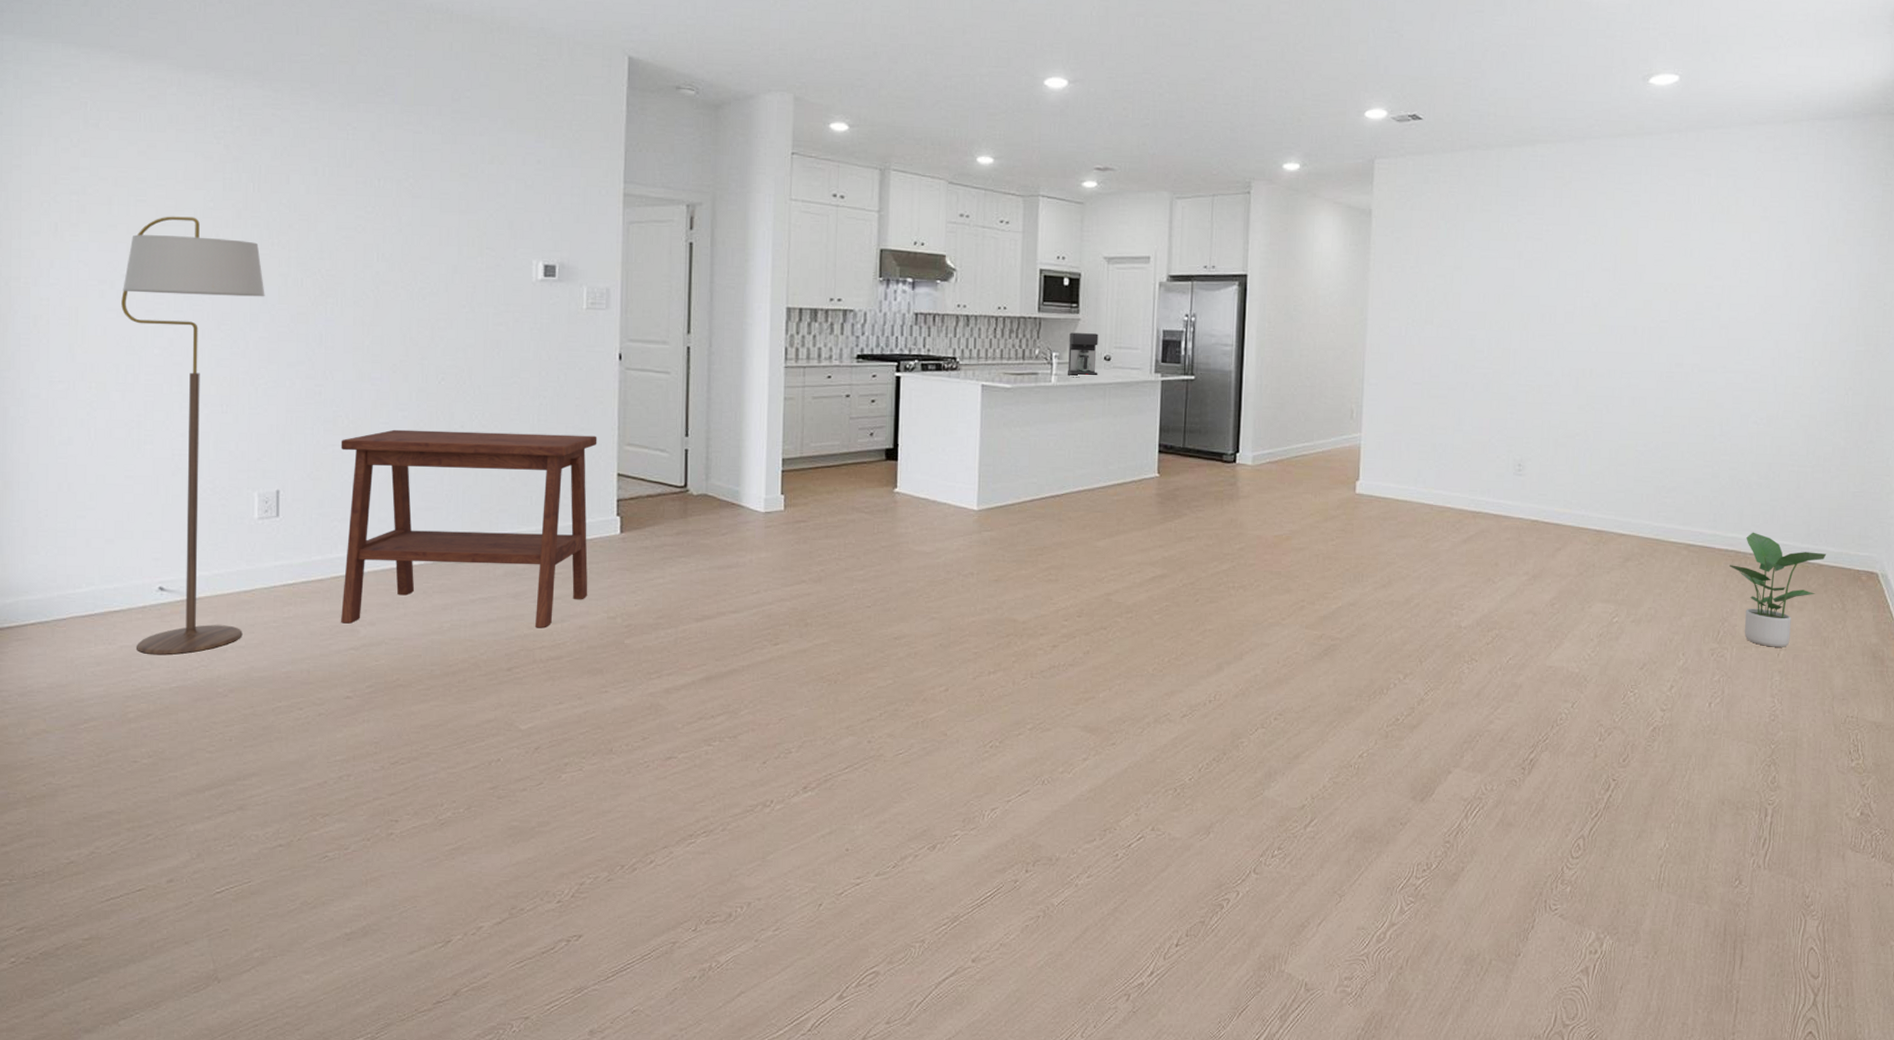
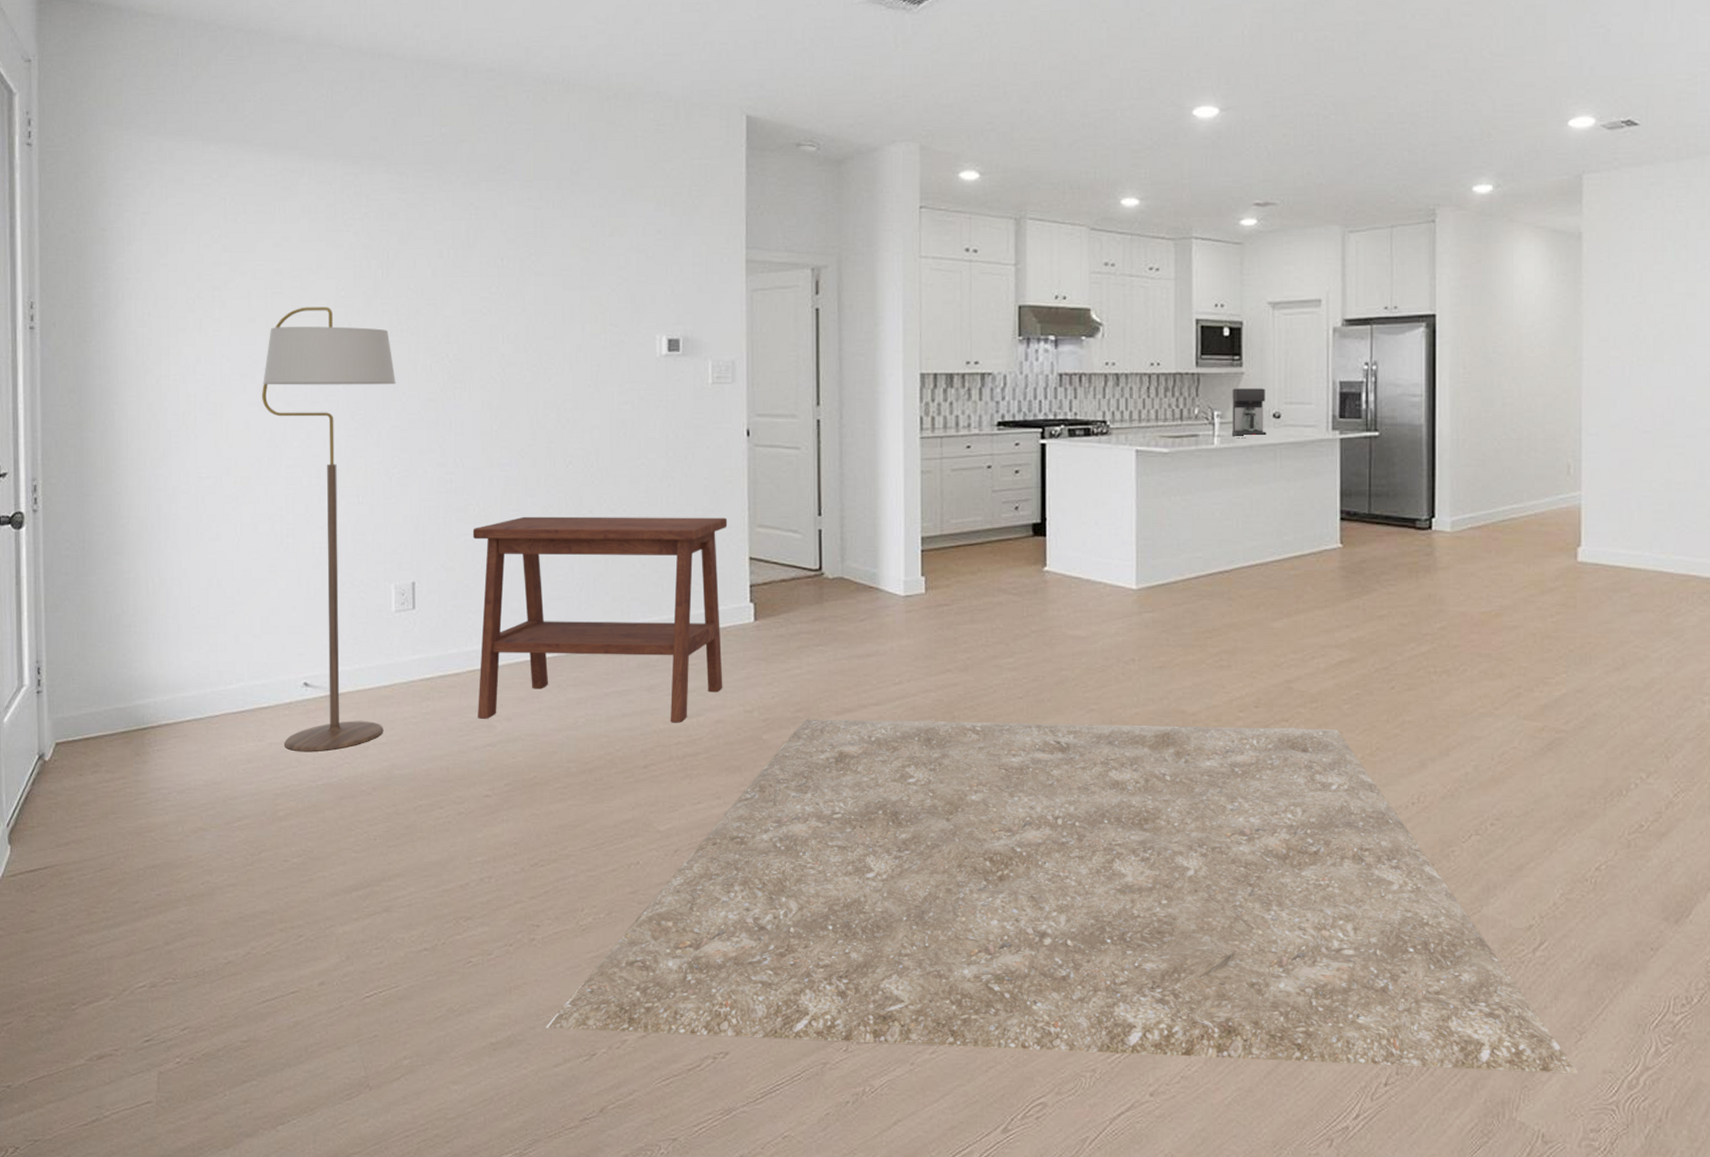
area rug: none [402,625,1337,930] -> present [546,719,1578,1073]

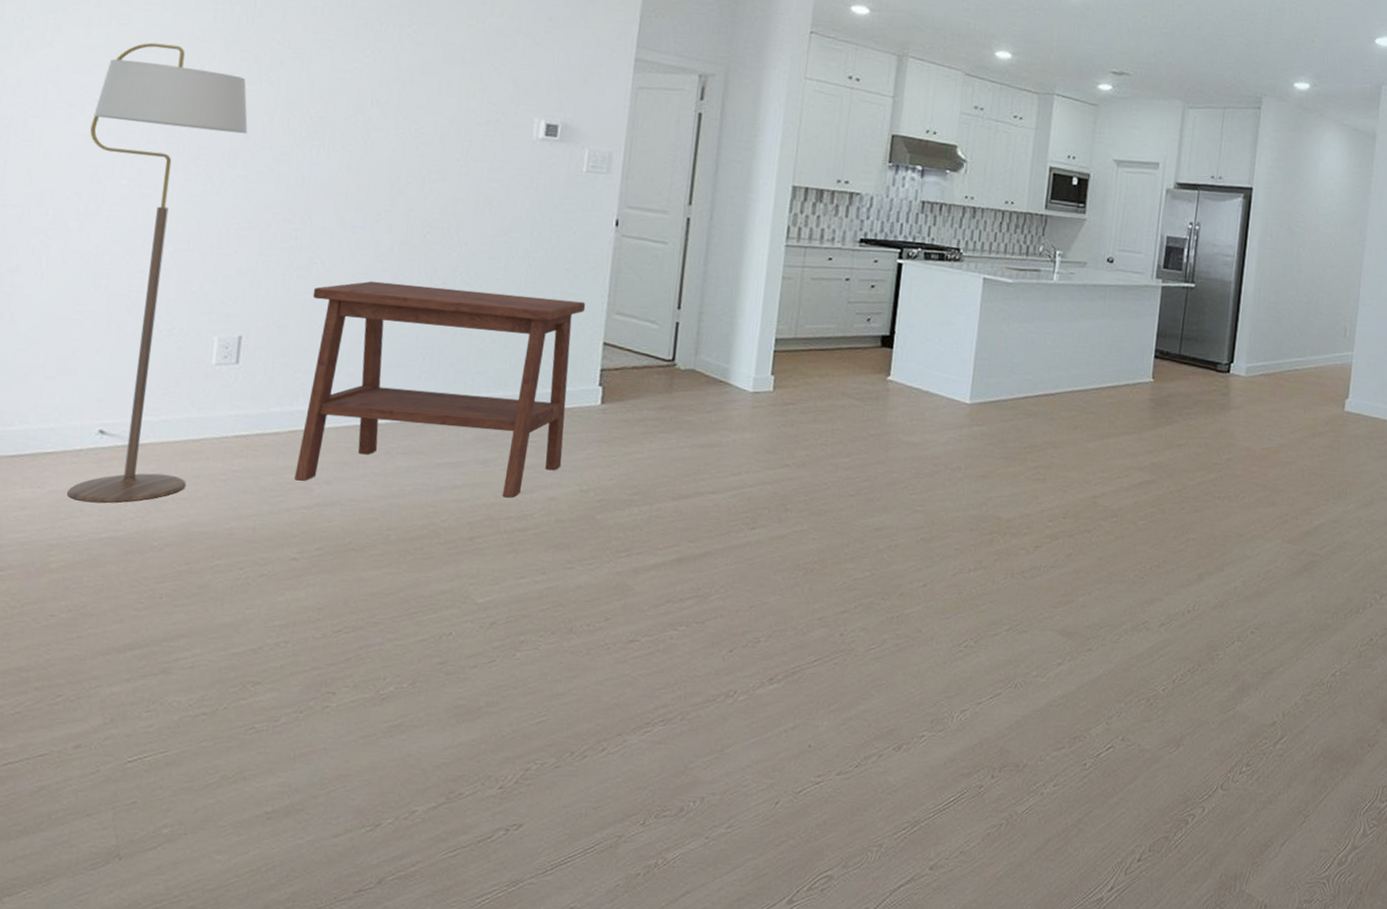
area rug: present [546,719,1578,1073] -> none [329,502,1300,852]
coffee maker: present [1232,388,1267,439] -> none [1070,232,1103,278]

